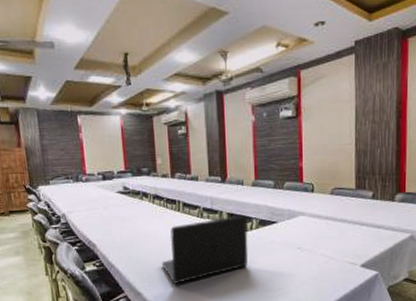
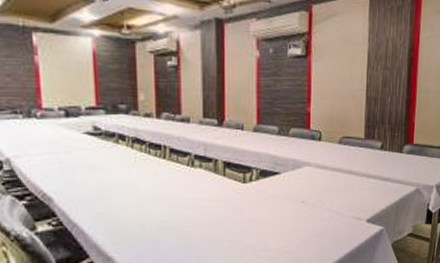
laptop: present [161,214,249,284] -> none [140,163,248,245]

